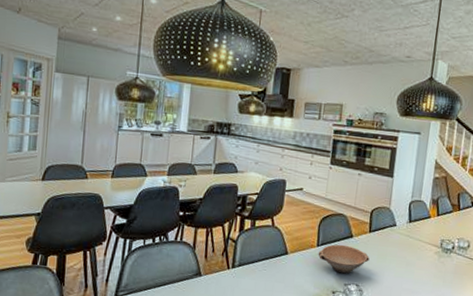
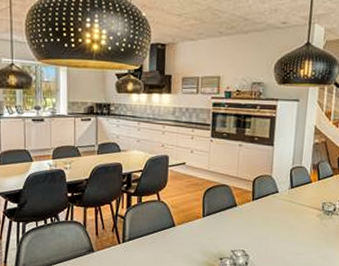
bowl: present [318,244,370,275] -> none [204,213,254,242]

